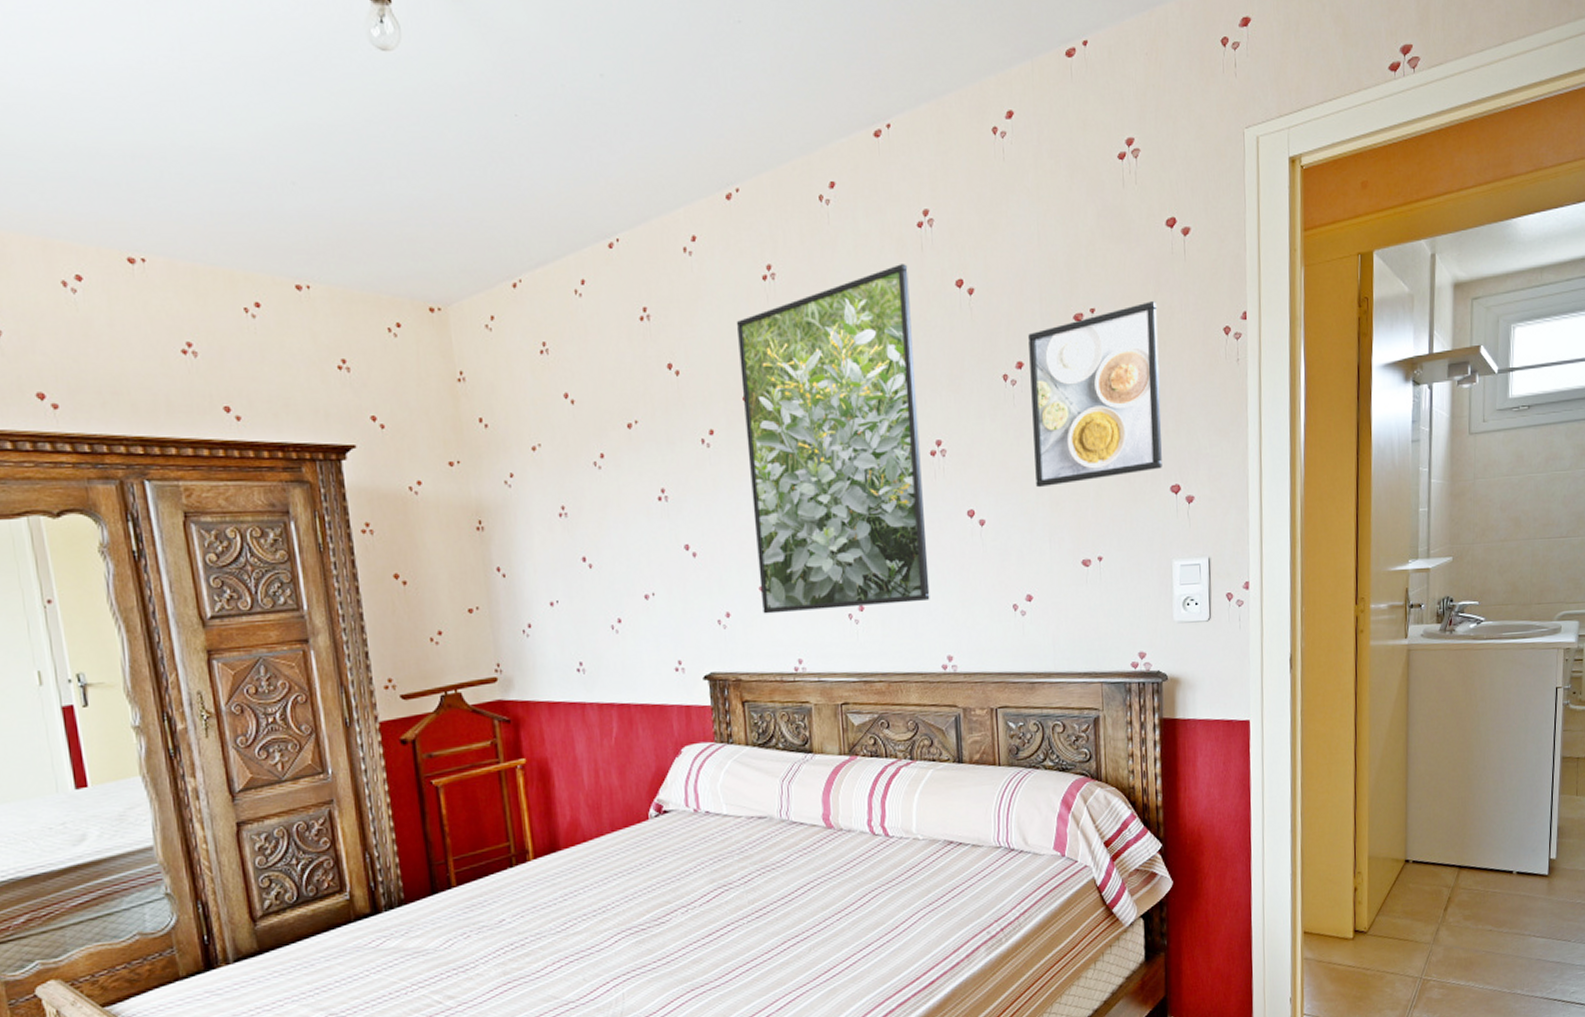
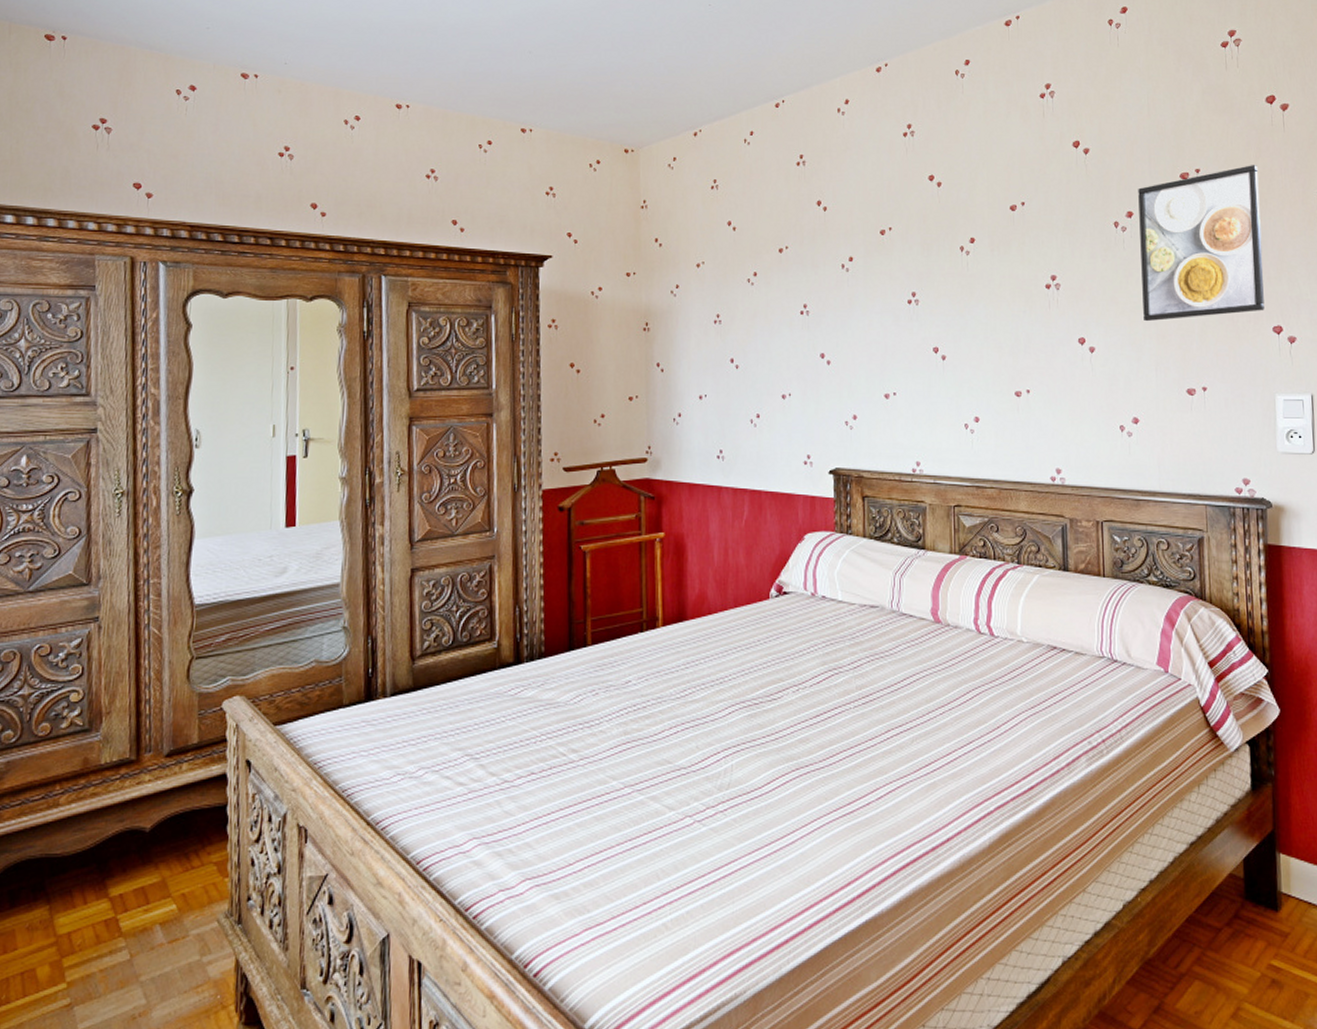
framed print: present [736,264,930,614] -> none [878,127,1041,419]

